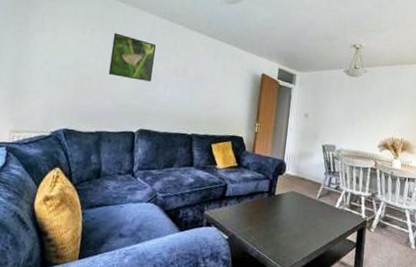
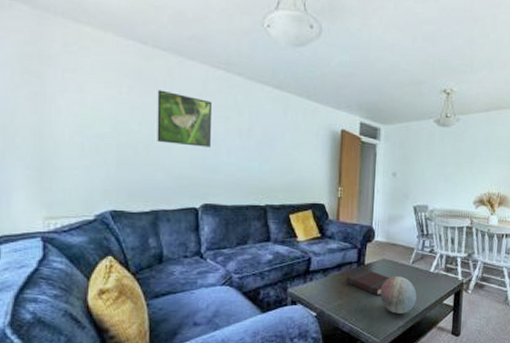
book: none [257,199,298,226] -> present [346,269,390,296]
decorative orb: none [287,208,322,245] -> present [380,276,417,314]

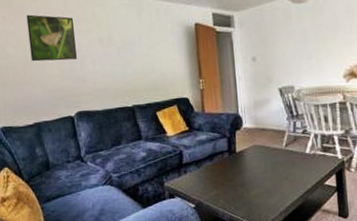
book: present [346,269,390,296] -> none [219,156,264,183]
decorative orb: present [380,276,417,314] -> none [255,161,295,199]

